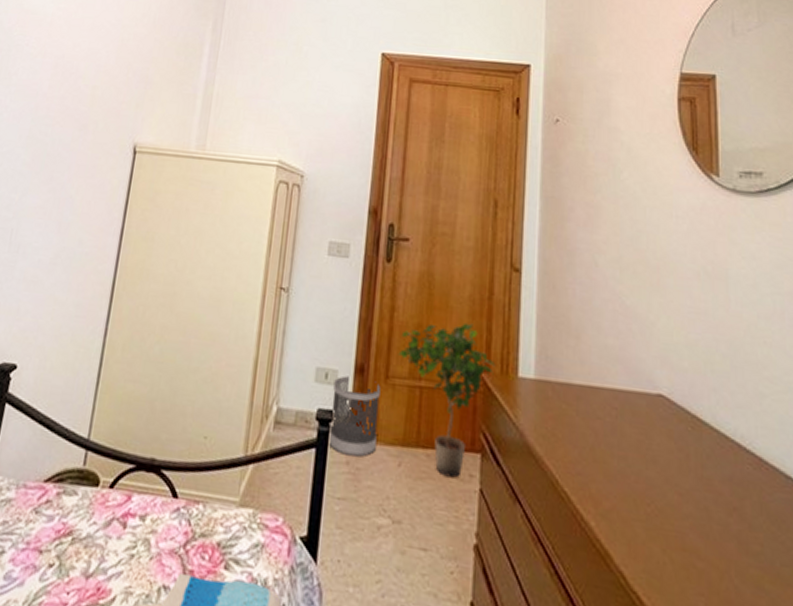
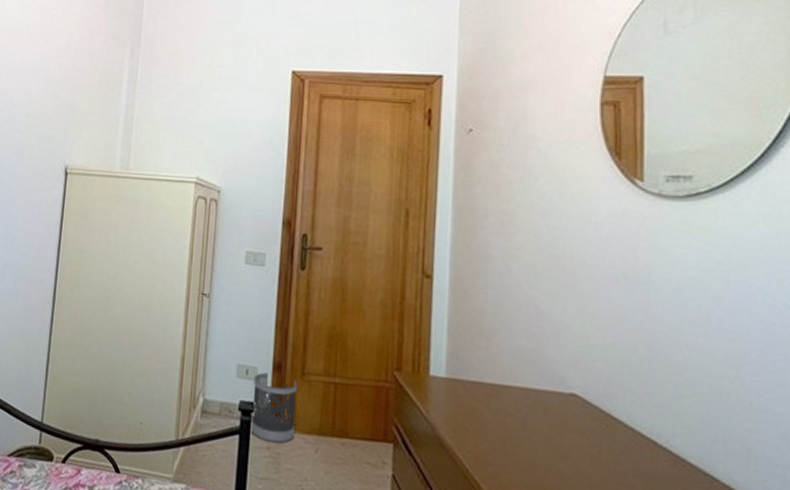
potted plant: present [398,322,495,478] -> none [313,325,406,465]

